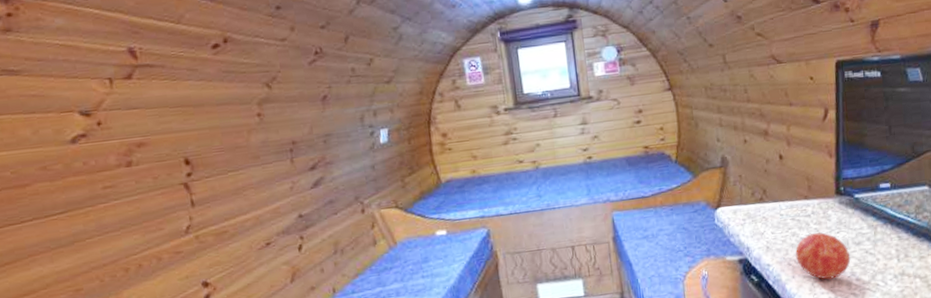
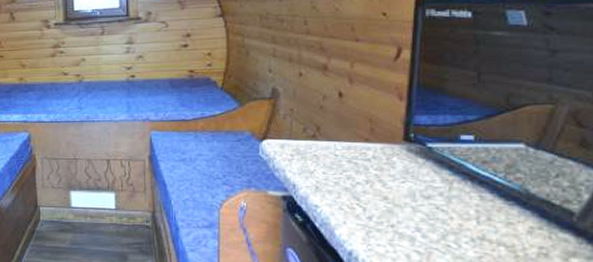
apple: present [795,232,851,280] -> none [350,180,417,231]

